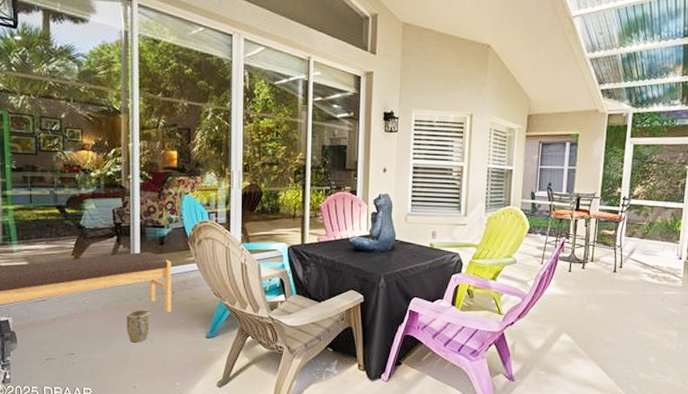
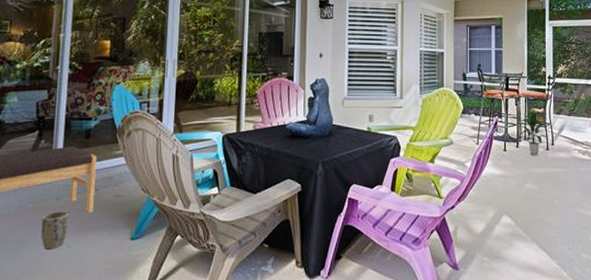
indoor plant: none [581,234,619,278] -> present [514,112,549,156]

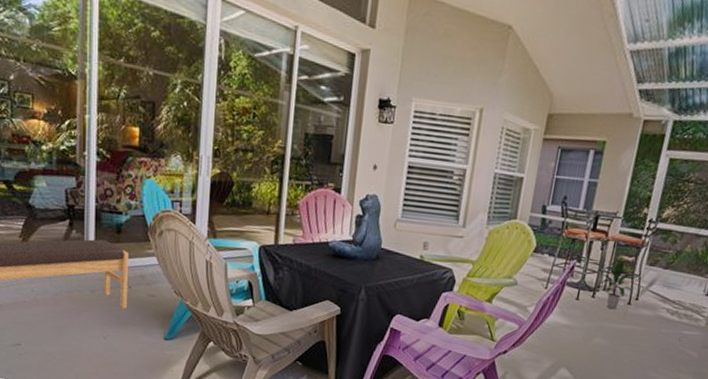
plant pot: present [41,211,69,249] -> none [78,302,103,339]

